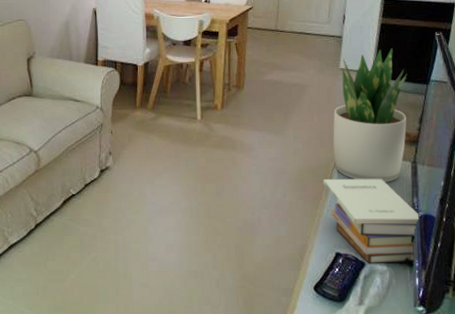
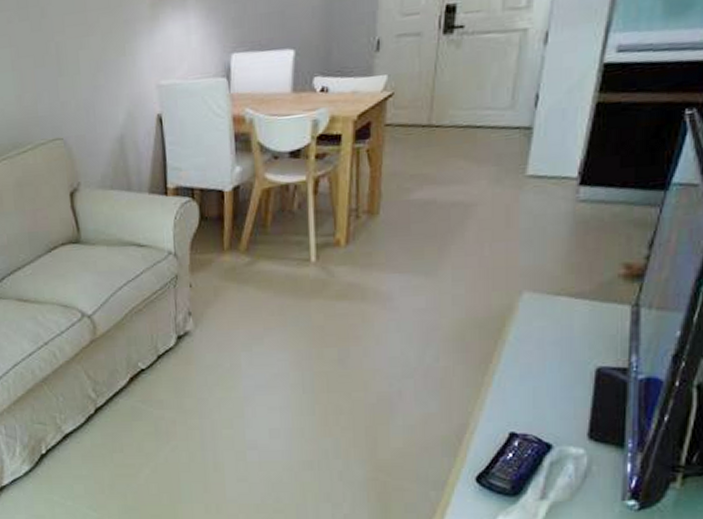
books: present [322,178,421,264] -> none [494,330,641,447]
planter: present [333,48,408,182] -> none [512,139,635,336]

